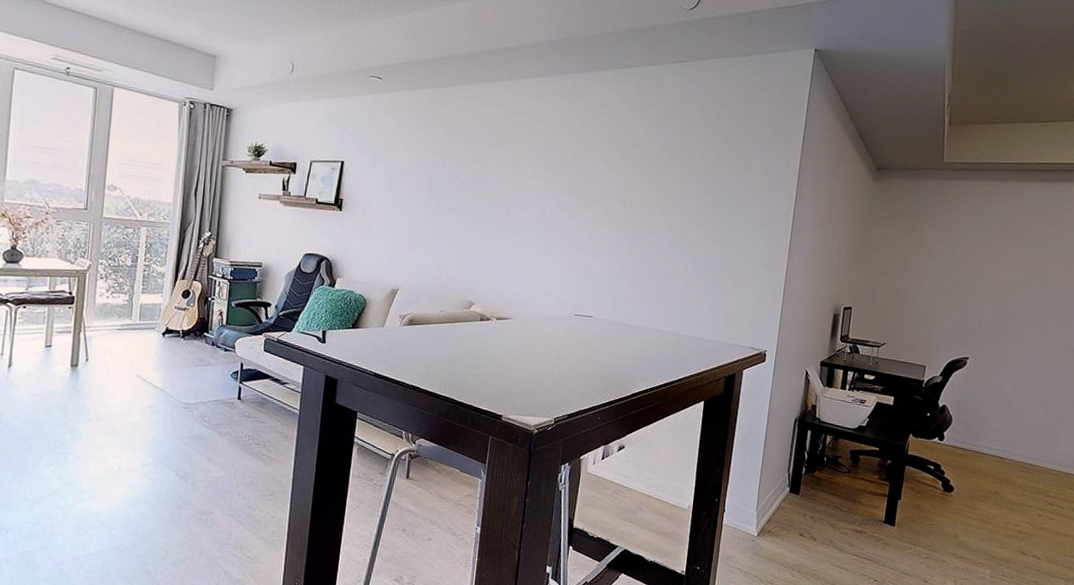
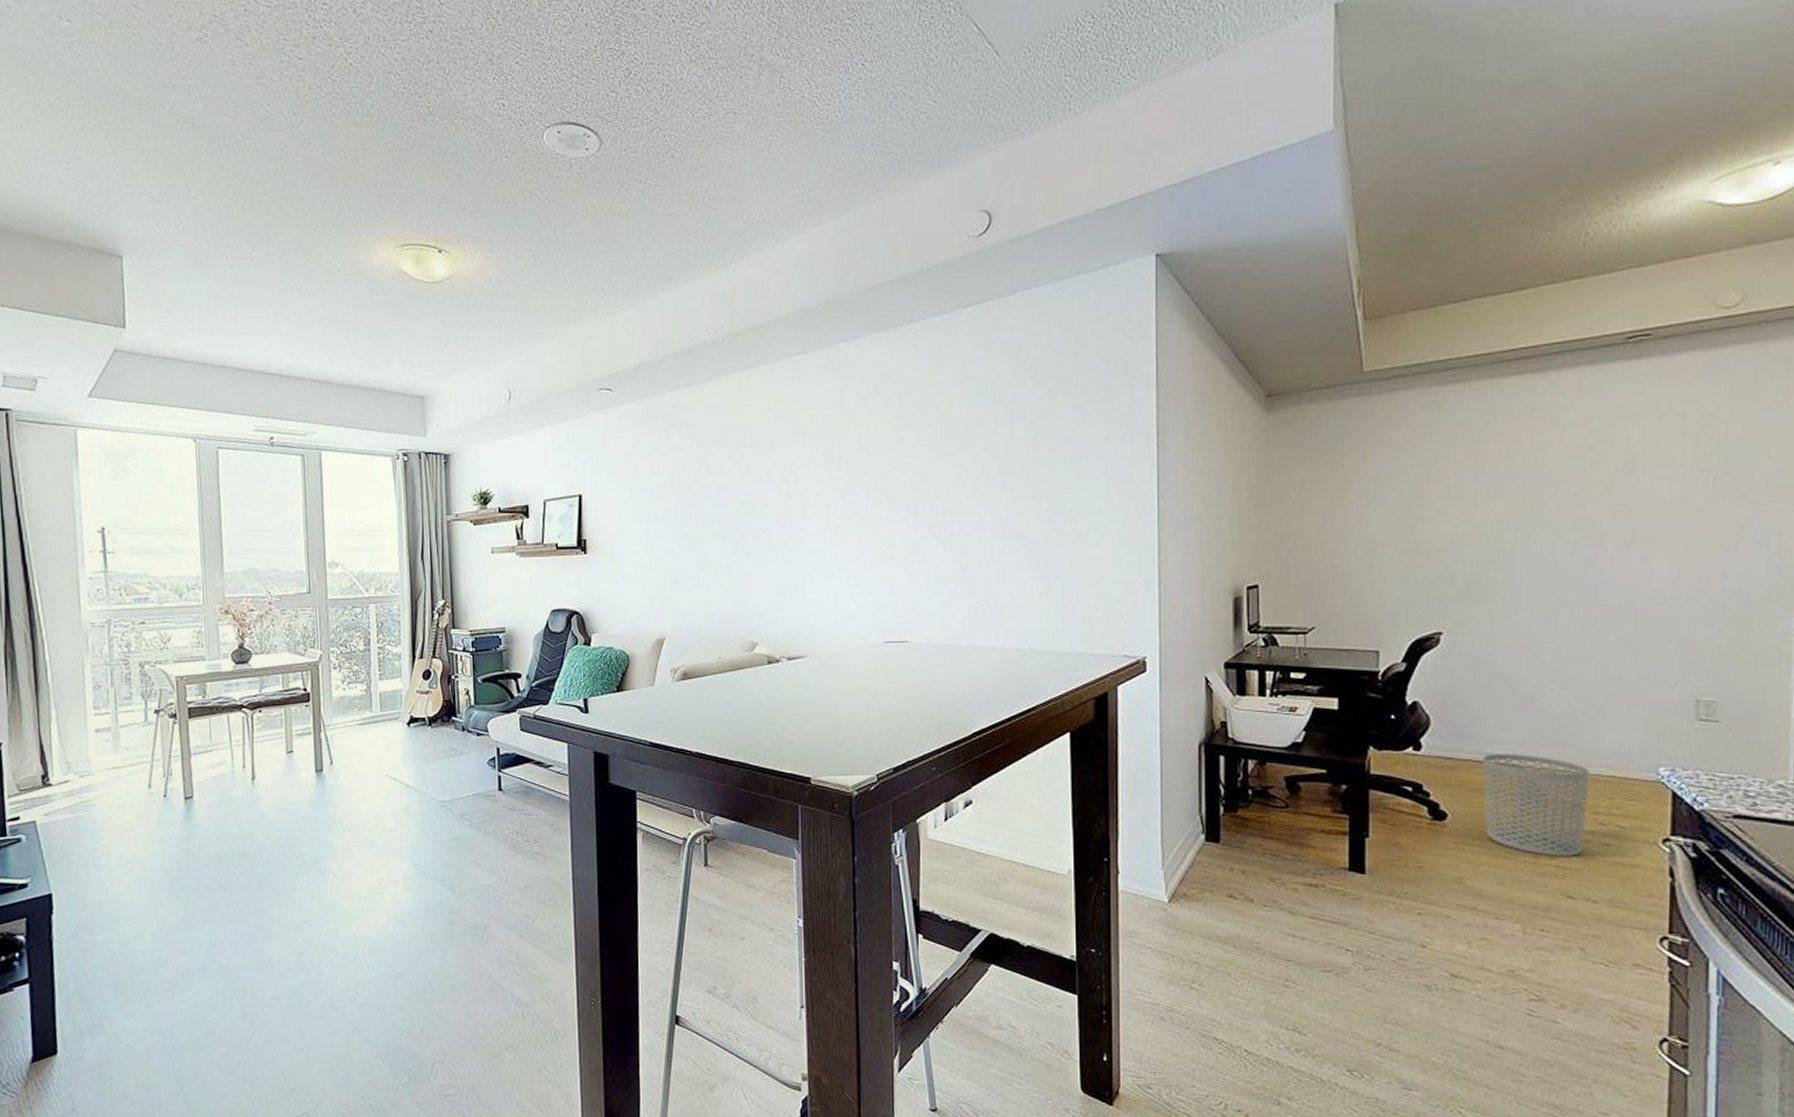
waste bin: none [977,448,1048,525] -> present [1482,753,1590,856]

